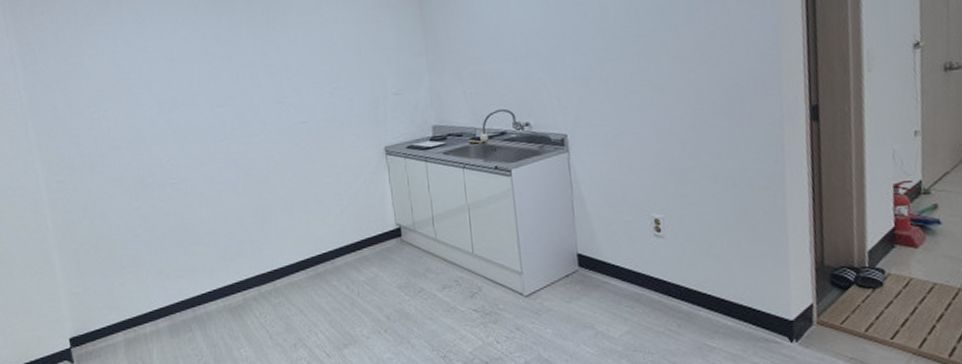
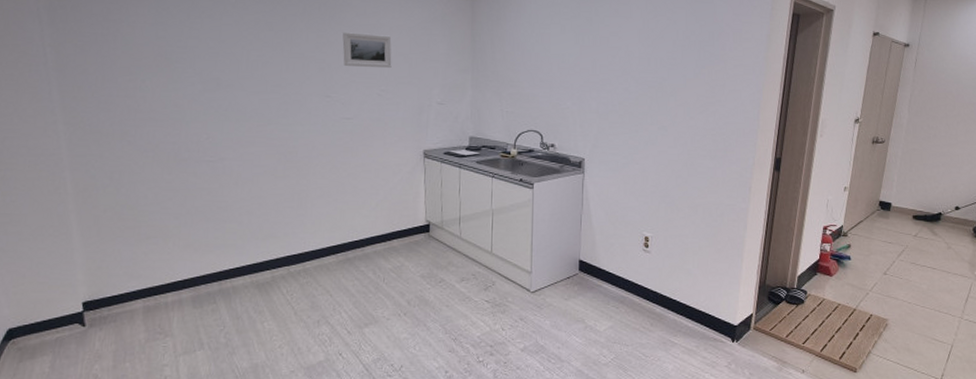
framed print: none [288,29,341,68] -> present [342,32,392,68]

